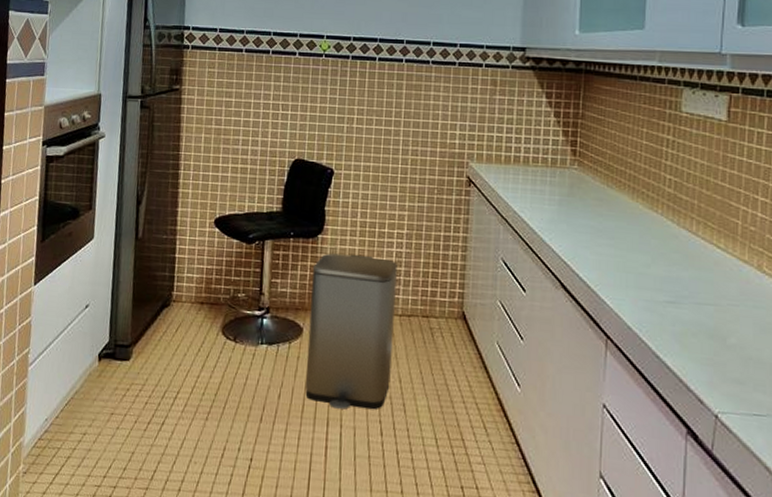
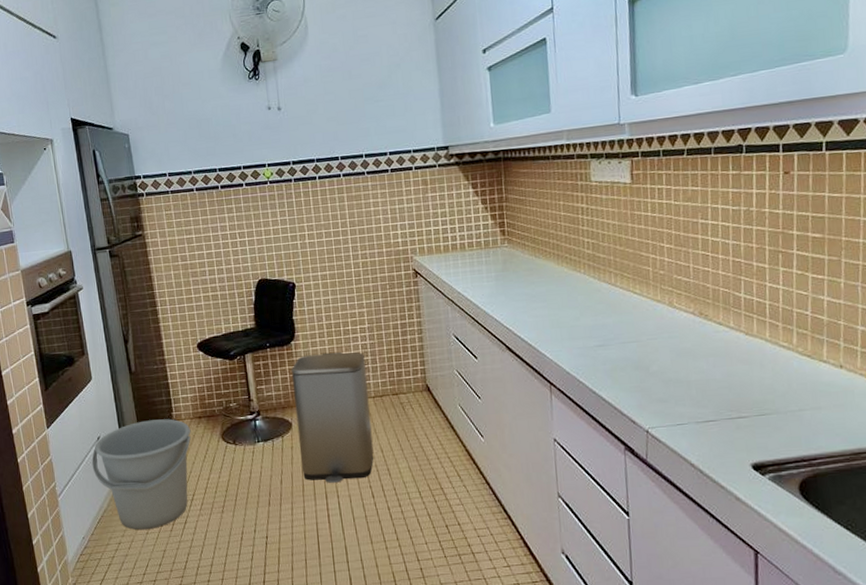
bucket: none [73,295,190,424] -> present [92,419,191,530]

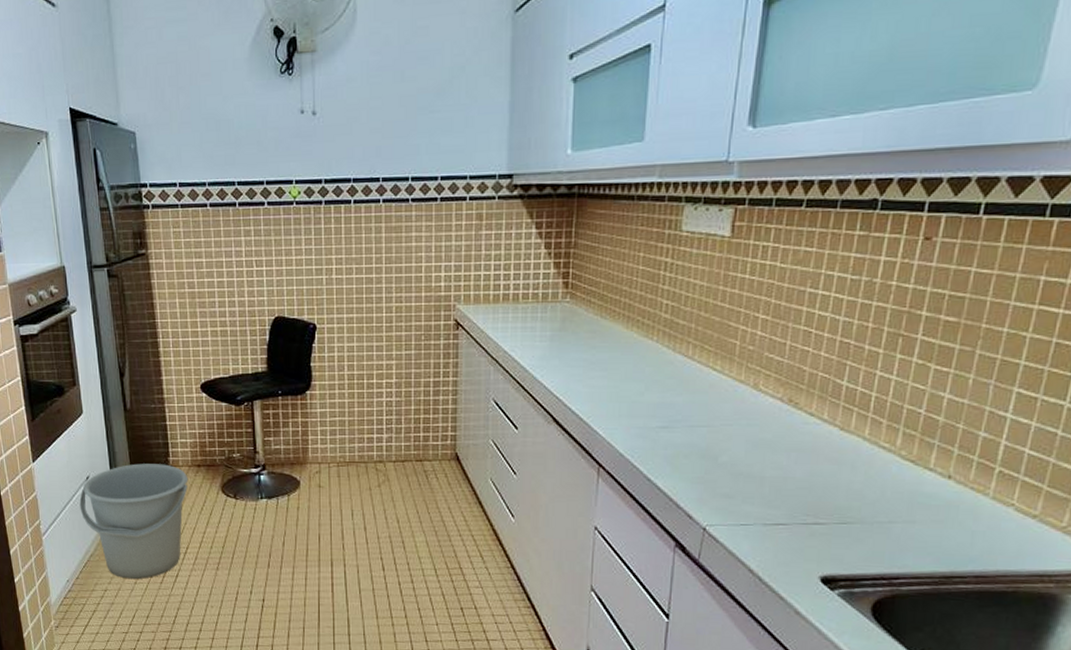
pedal bin: present [291,351,374,484] -> none [303,407,388,552]

